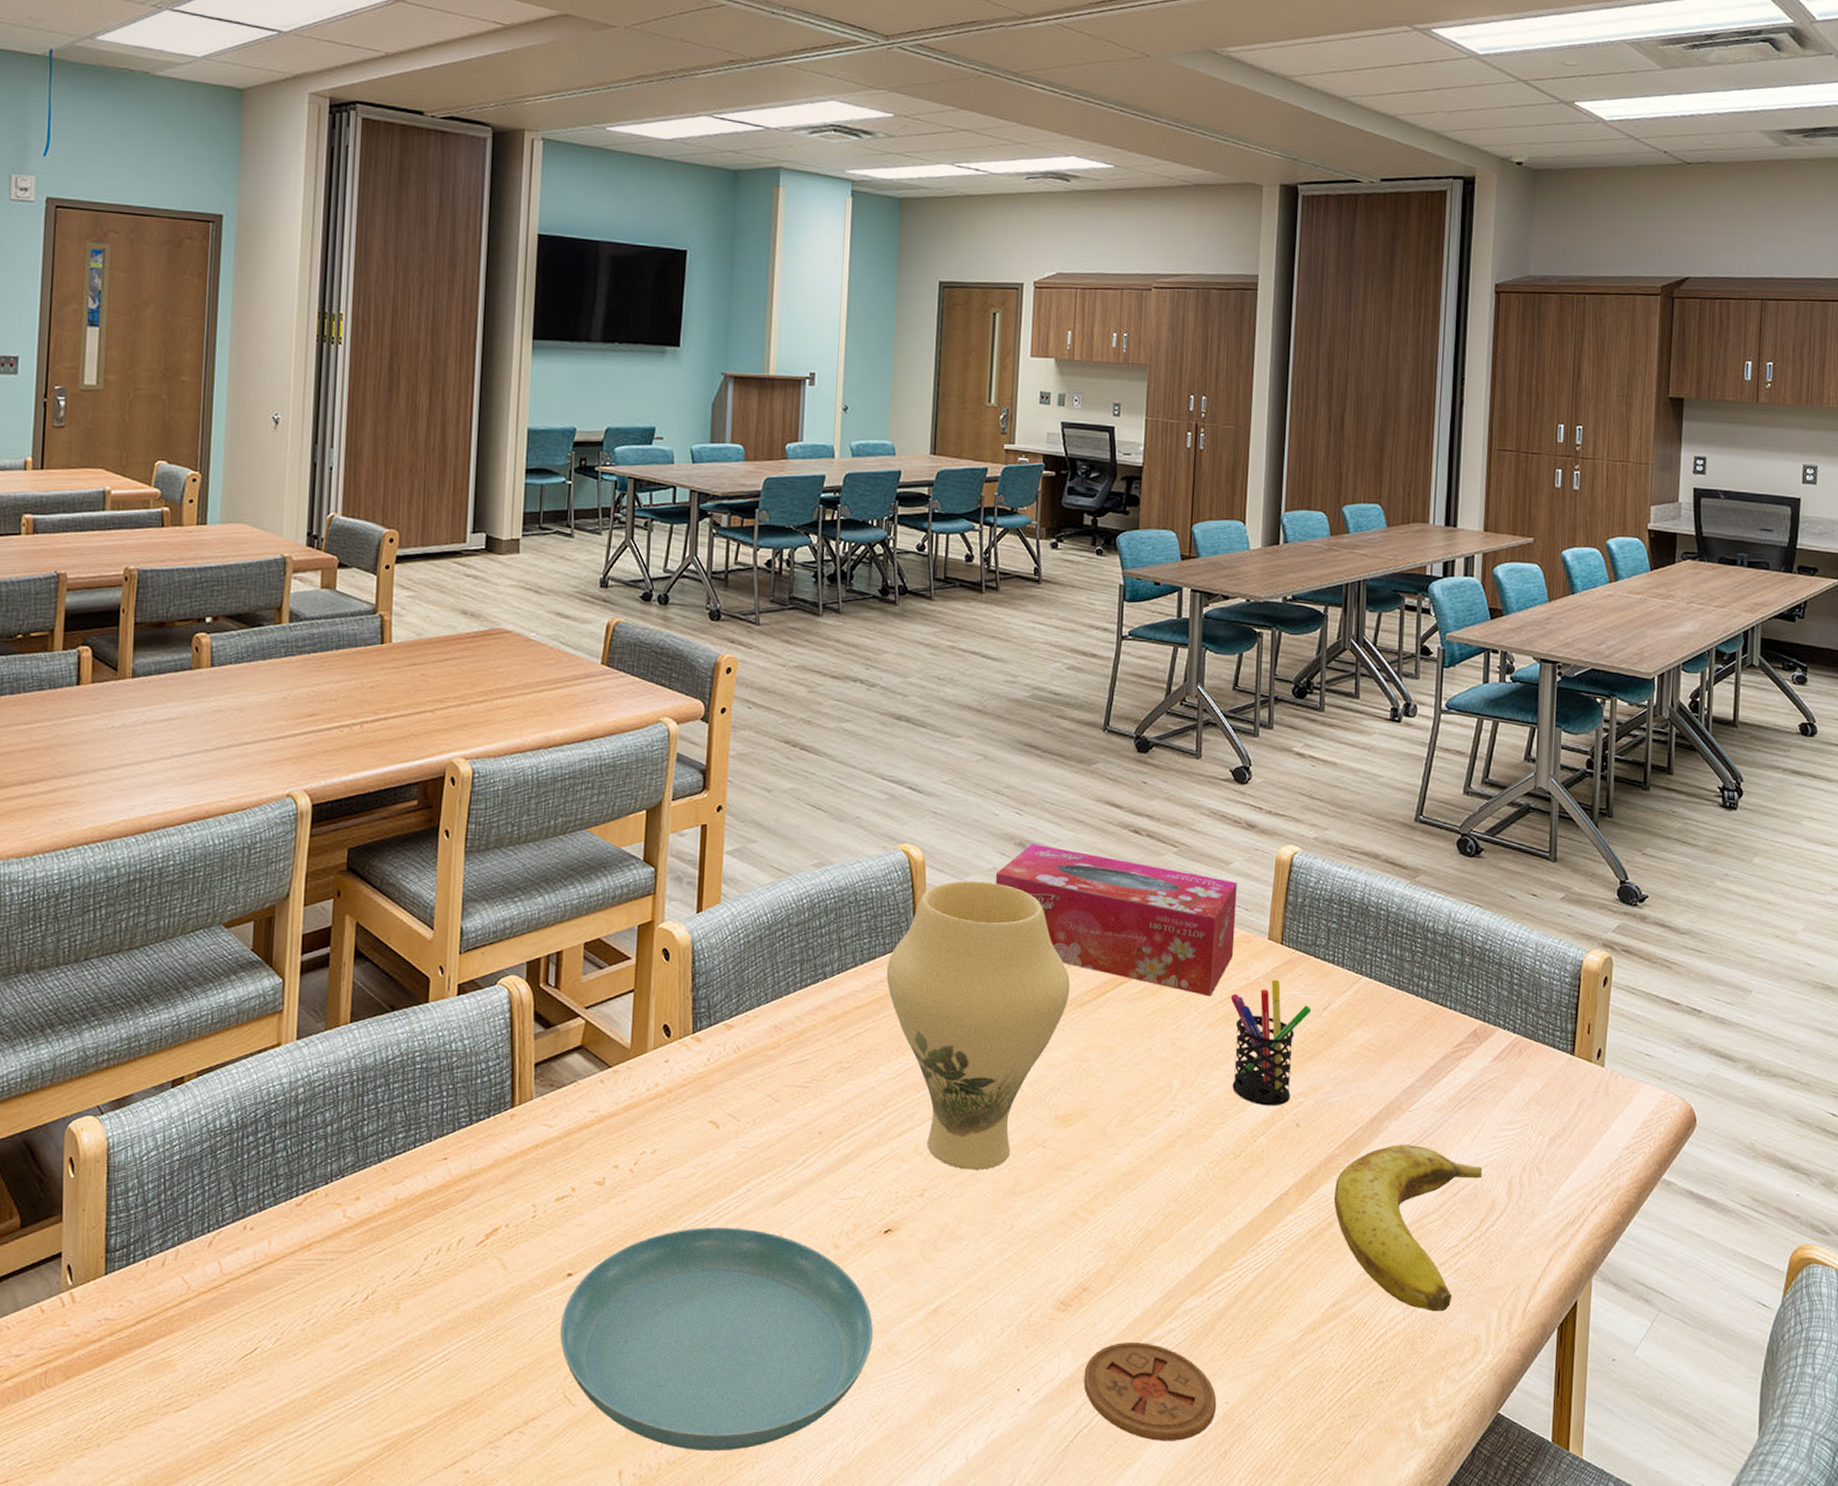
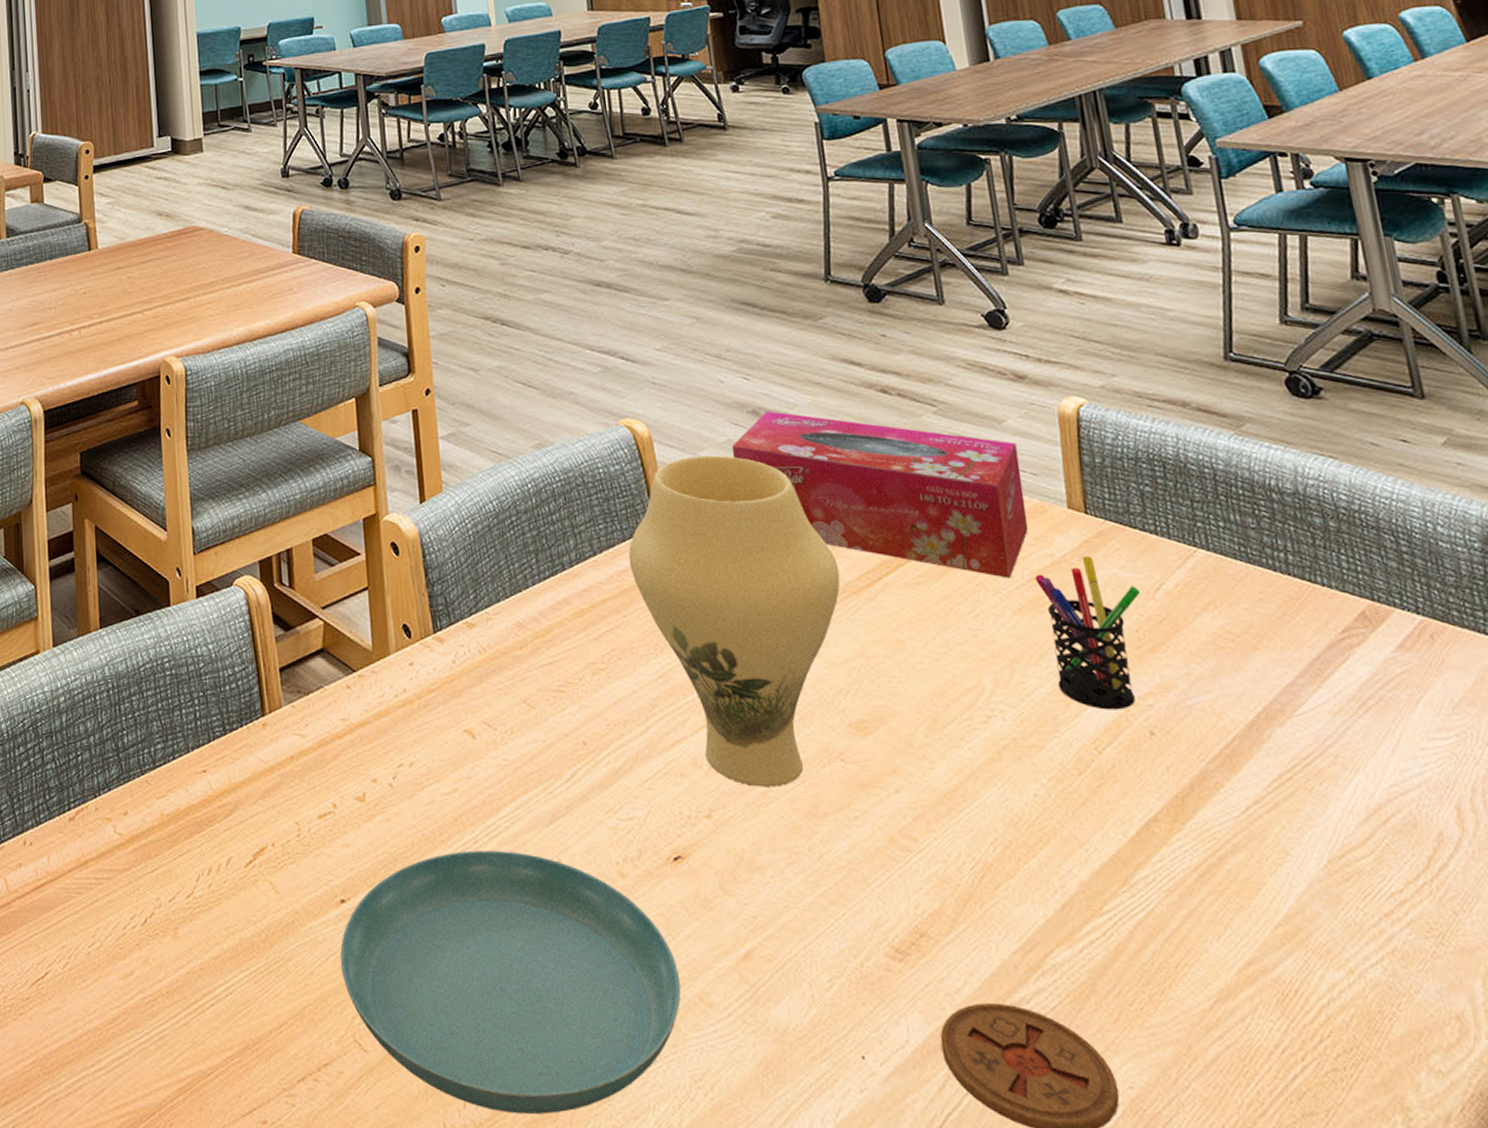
banana: present [1333,1145,1483,1312] -> none [1217,758,1417,979]

